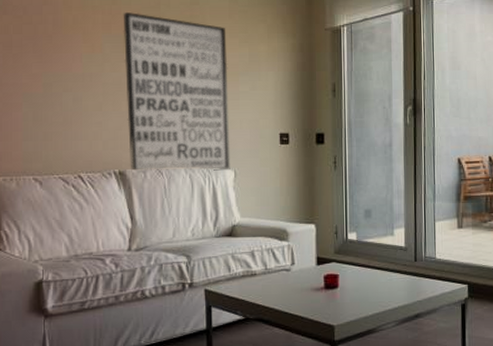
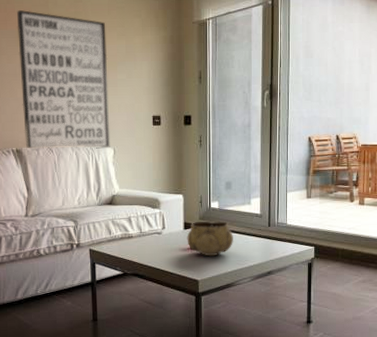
decorative bowl: none [320,255,374,297] -> present [187,221,233,257]

